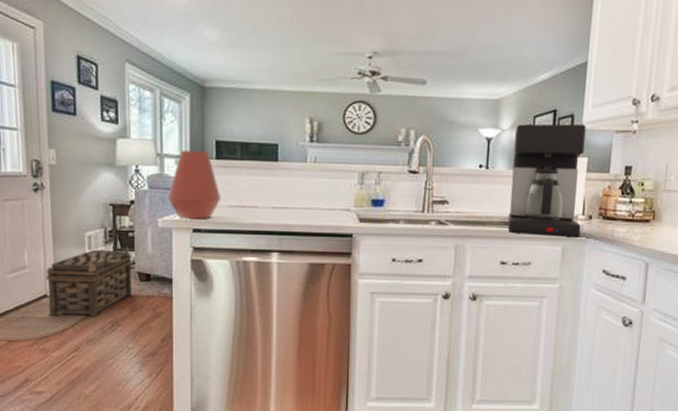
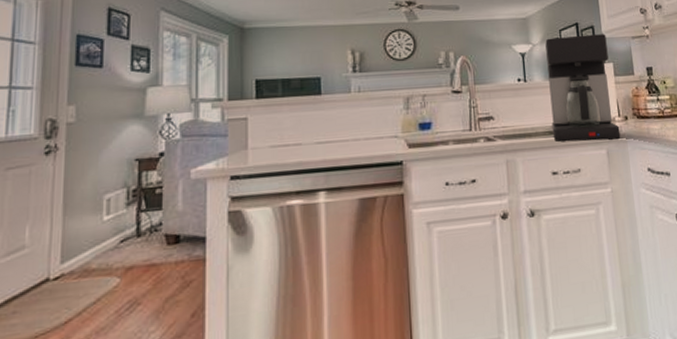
basket: present [45,246,132,317] -> none [49,205,159,305]
vase: present [167,150,222,219] -> none [202,91,262,166]

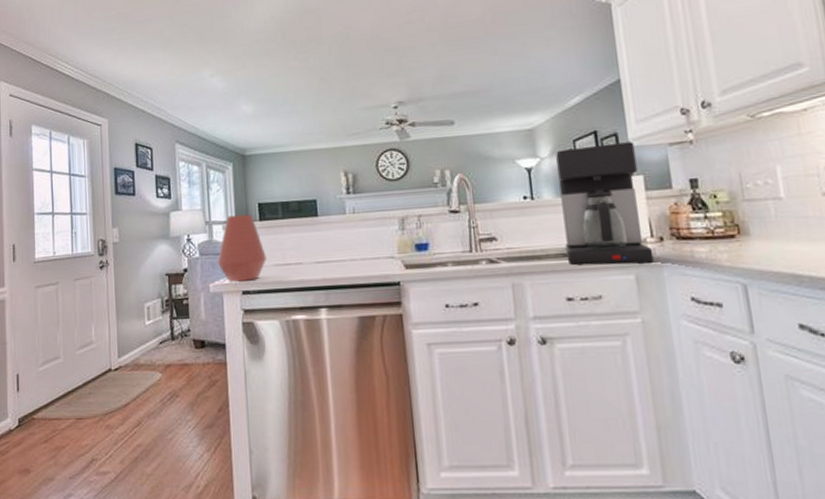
vase: none [202,91,262,166] -> present [217,214,268,282]

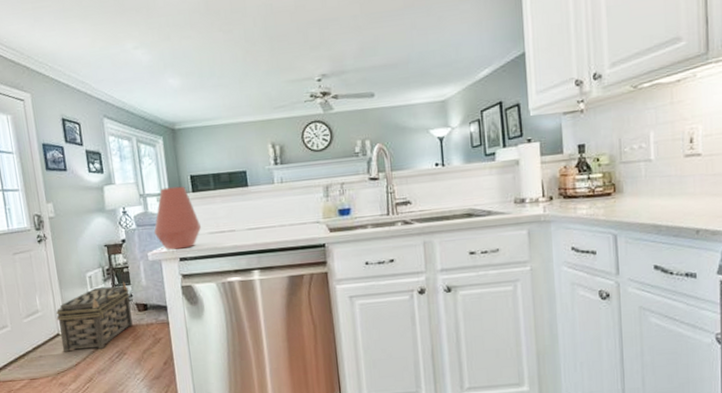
basket: none [110,313,188,390] -> present [56,281,133,352]
coffee maker: present [556,142,654,266] -> none [465,111,544,224]

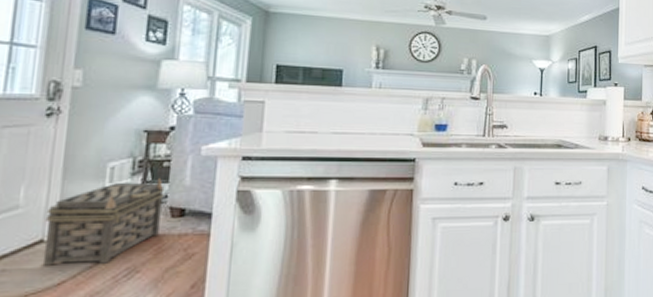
vase: present [153,186,202,250] -> none [215,73,278,146]

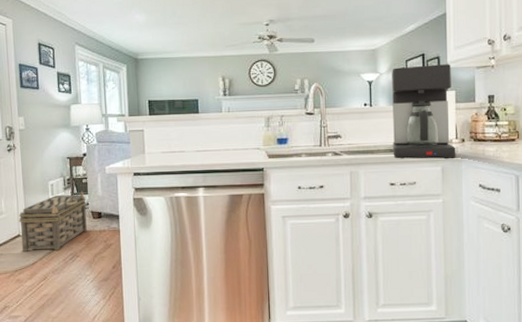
coffee maker: none [560,57,622,159] -> present [392,64,456,160]

